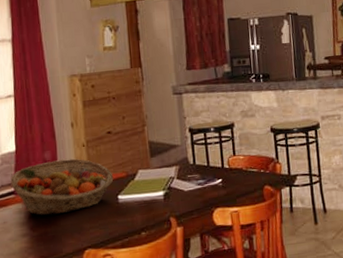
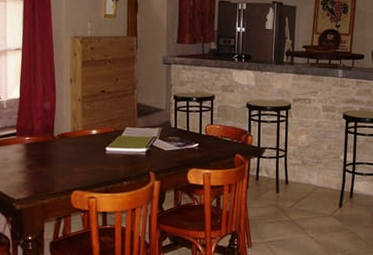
fruit basket: present [10,158,114,216] -> none [13,110,104,157]

